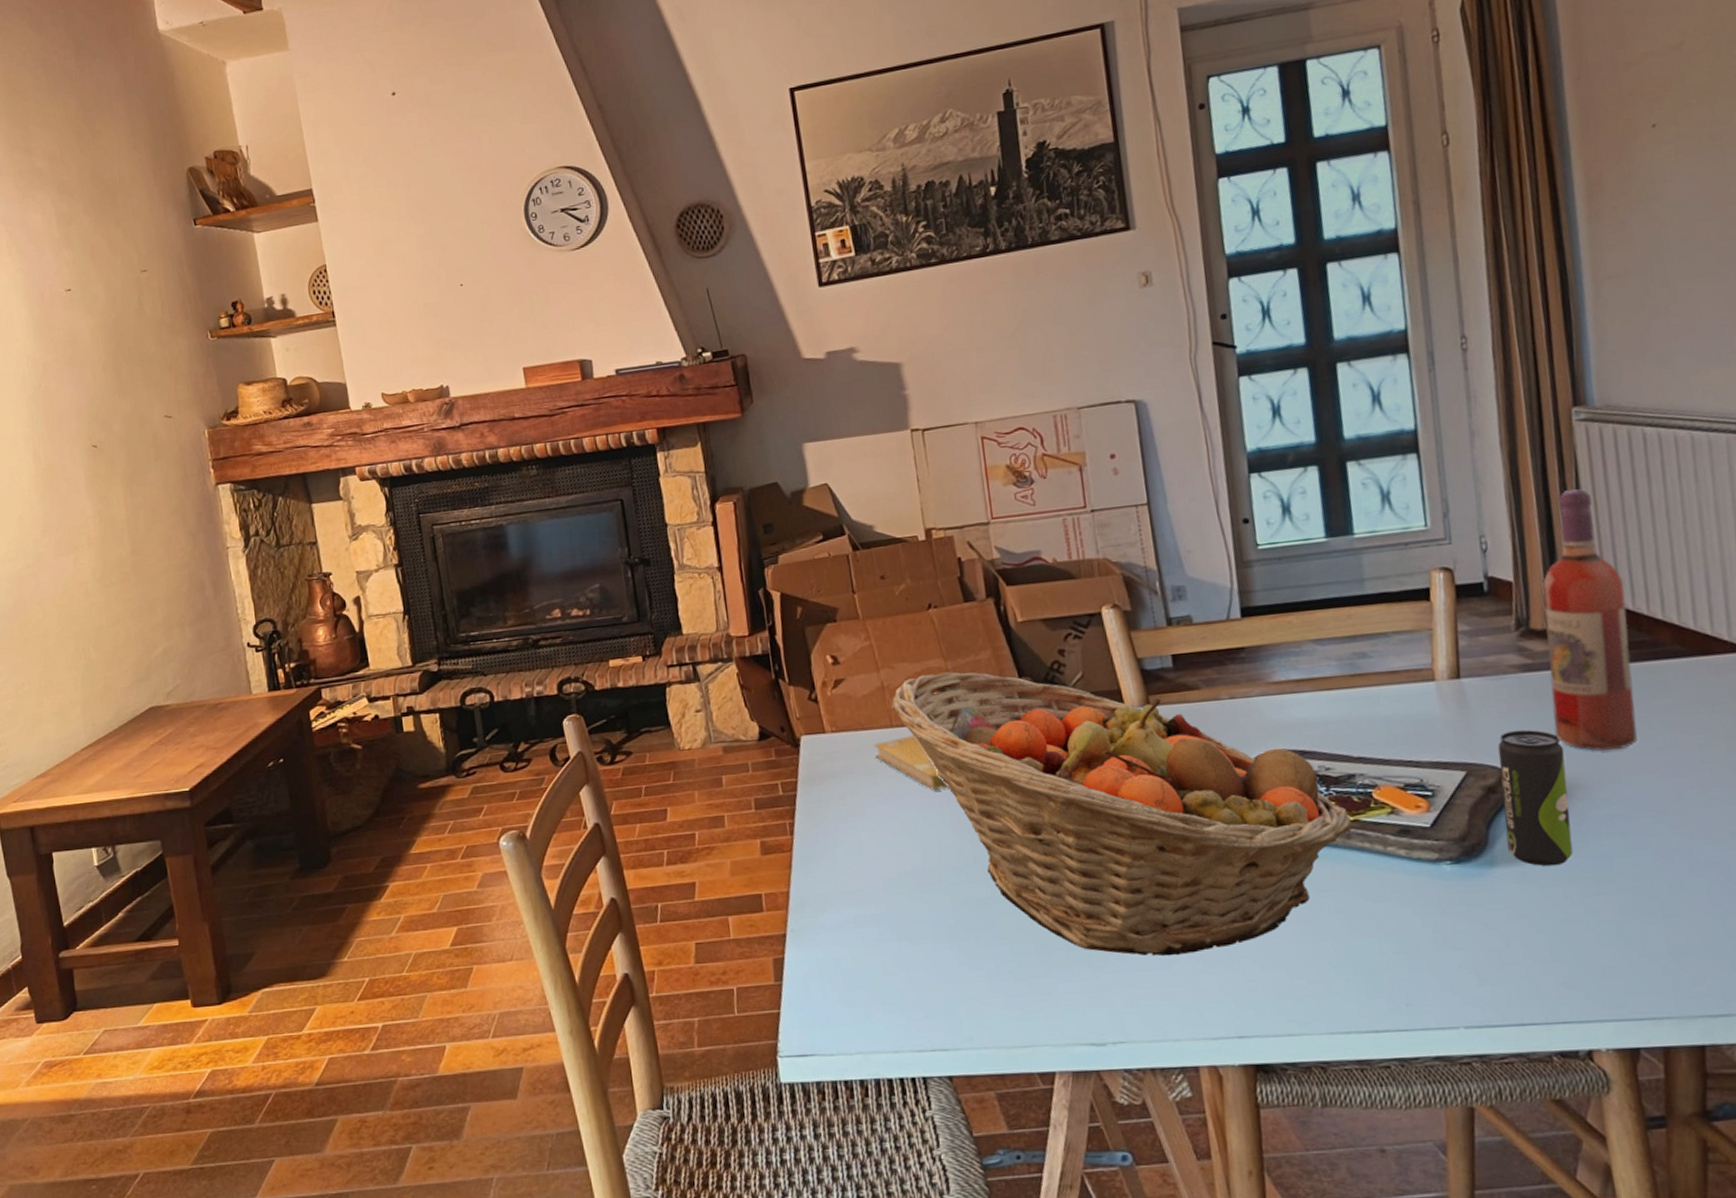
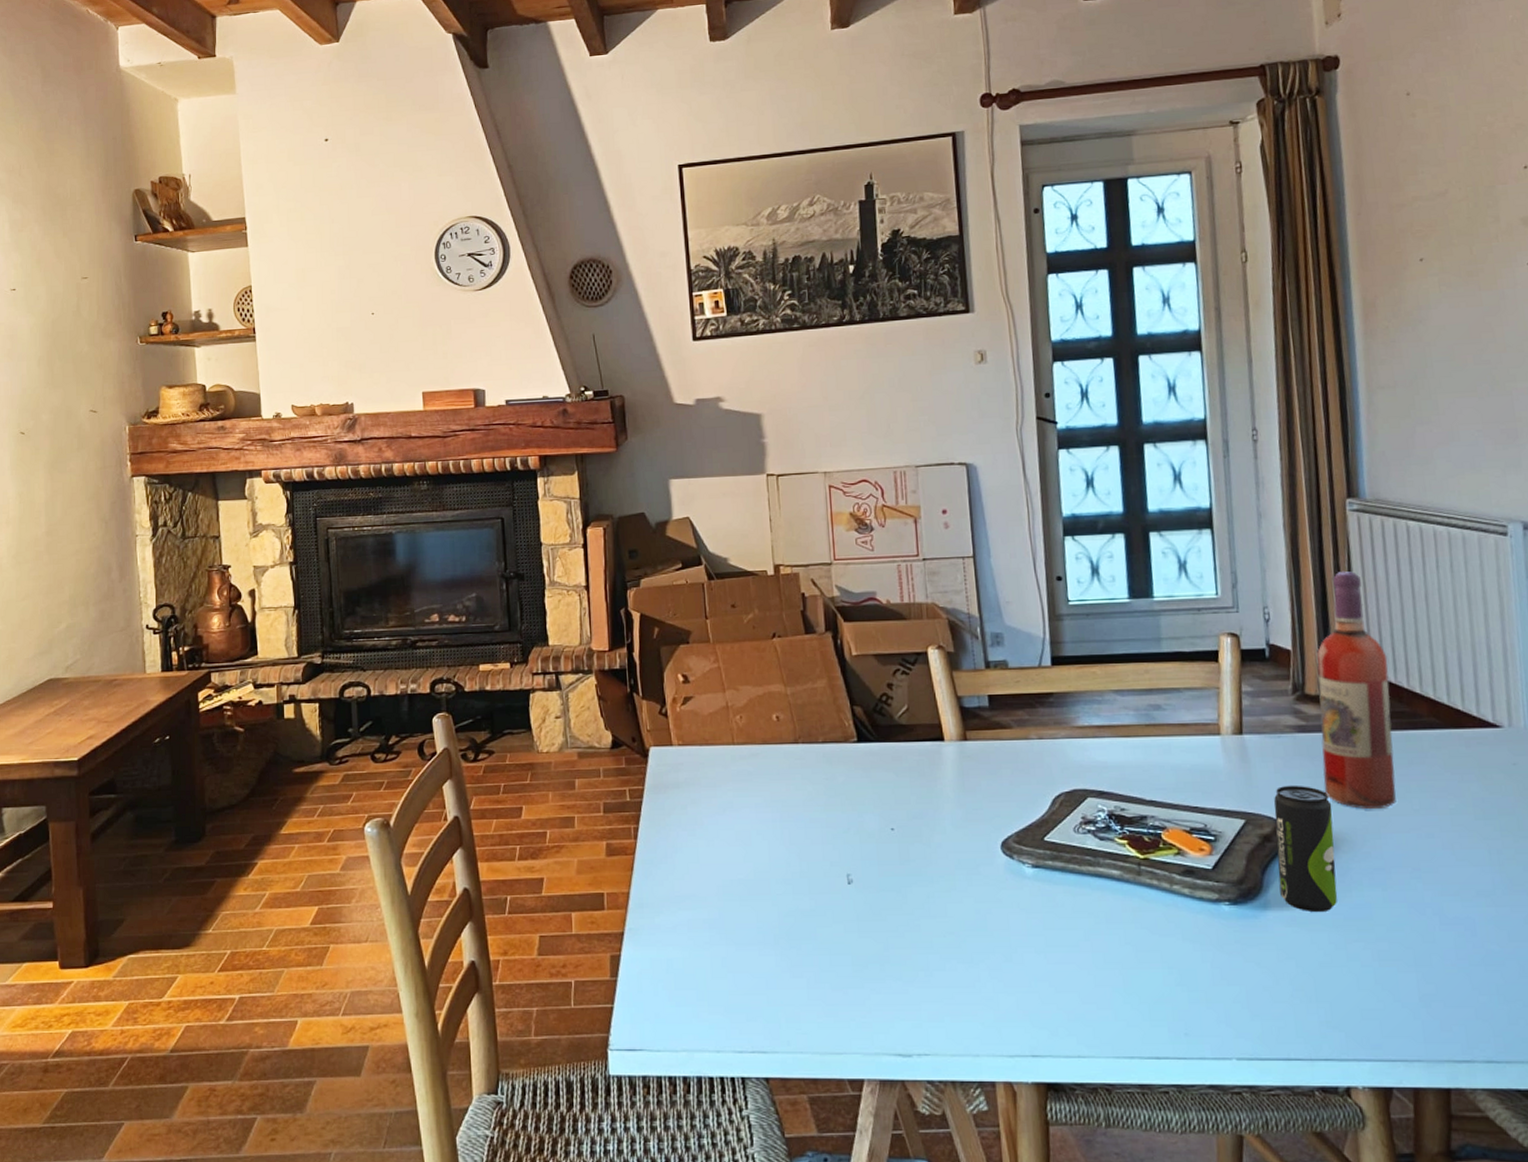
booklet: present [874,735,948,791] -> none [716,753,781,807]
fruit basket: present [891,672,1353,956] -> none [734,697,1143,975]

